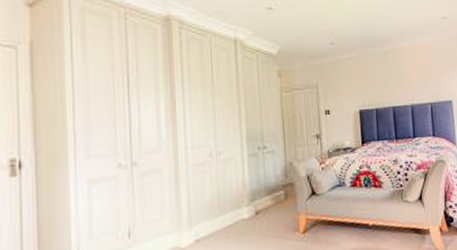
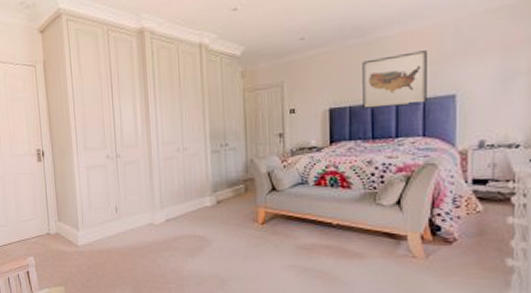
wall art: none [383,62,433,111] -> present [362,50,427,109]

